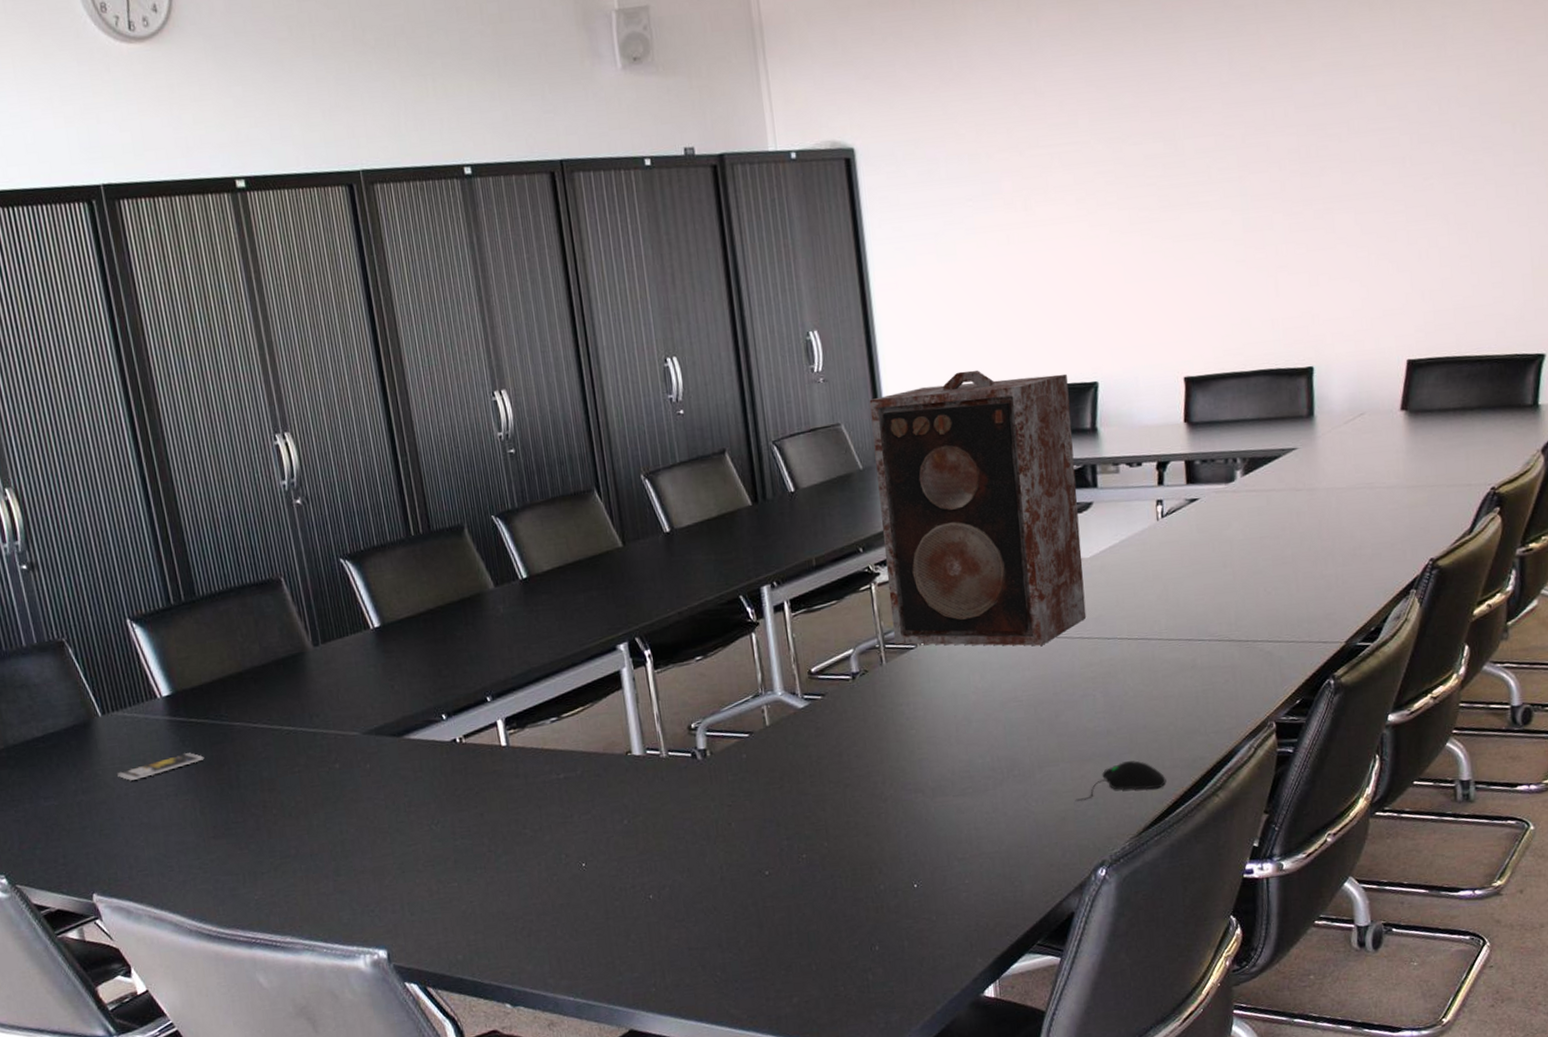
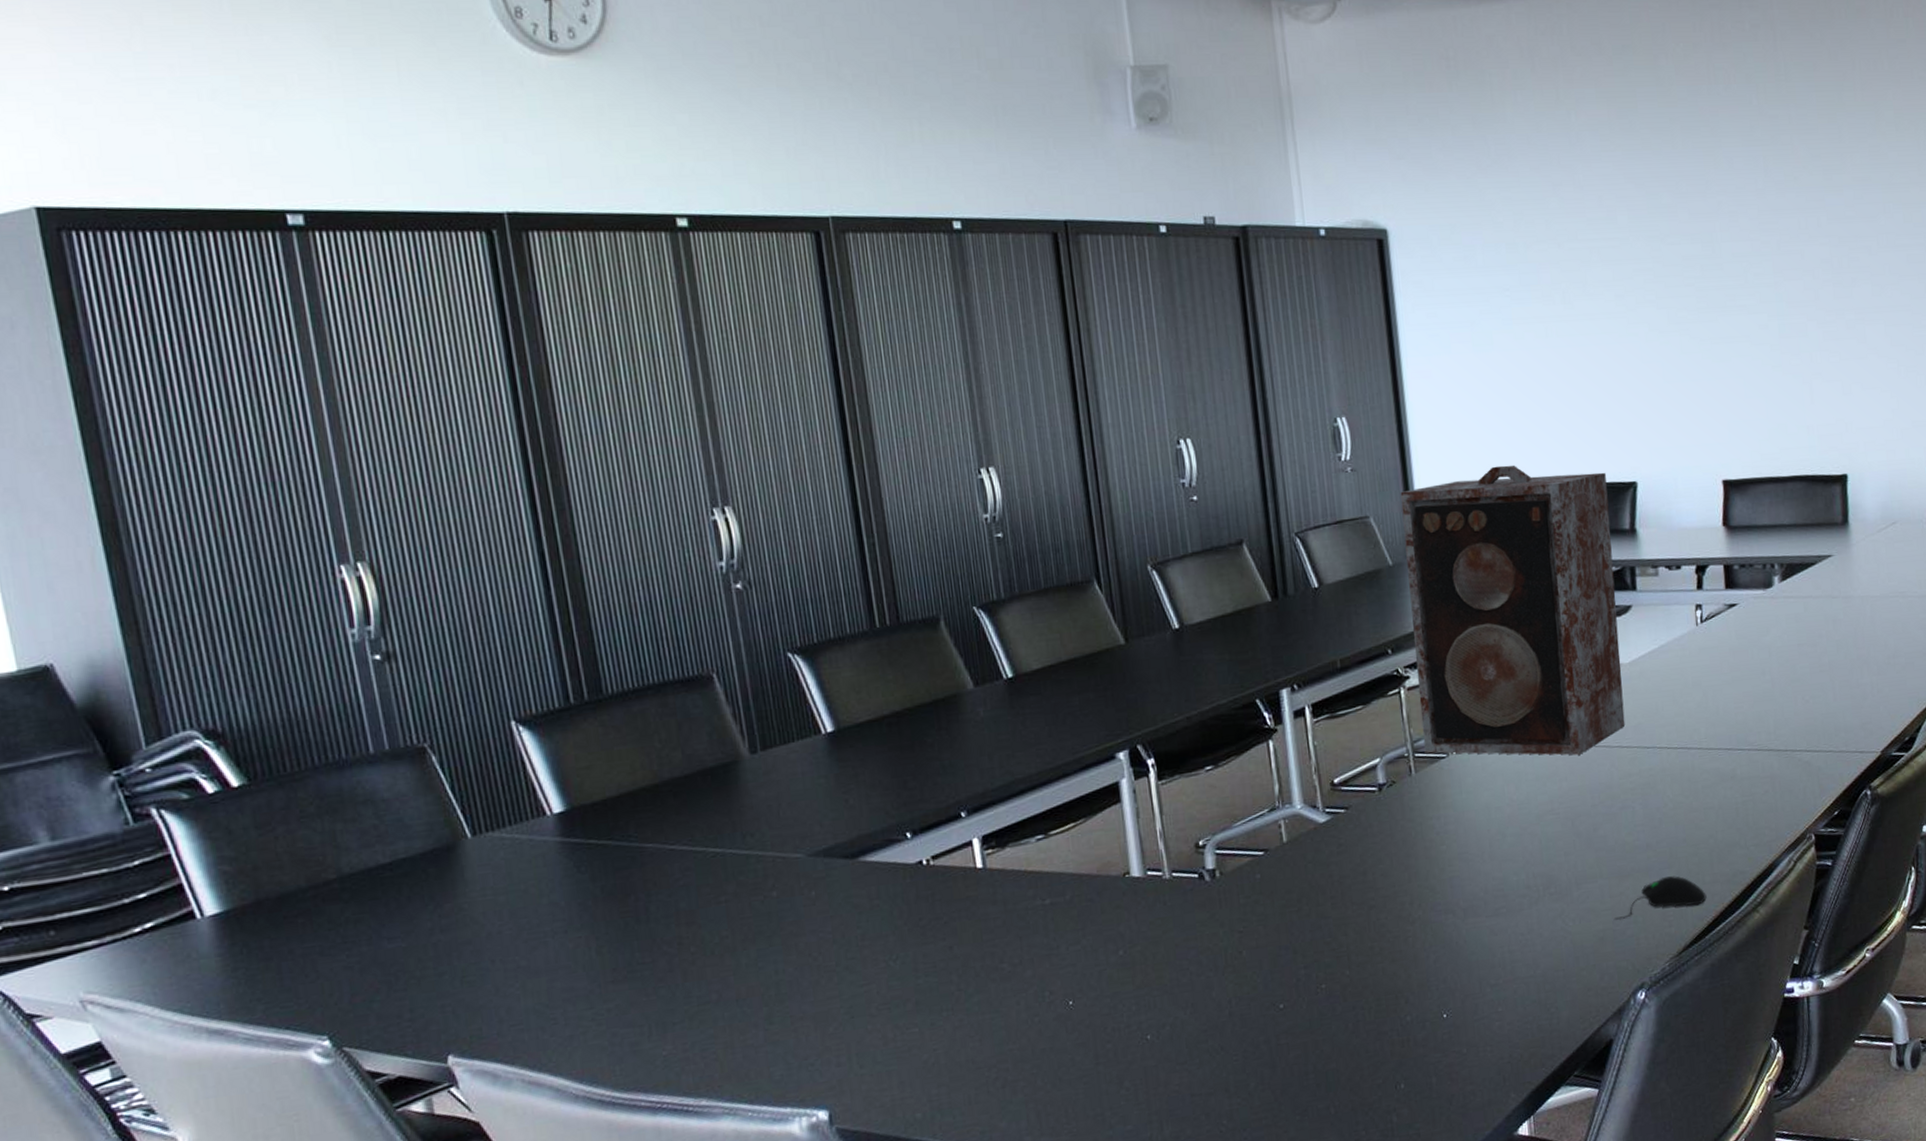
smartphone: present [117,752,204,781] -> none [489,880,605,915]

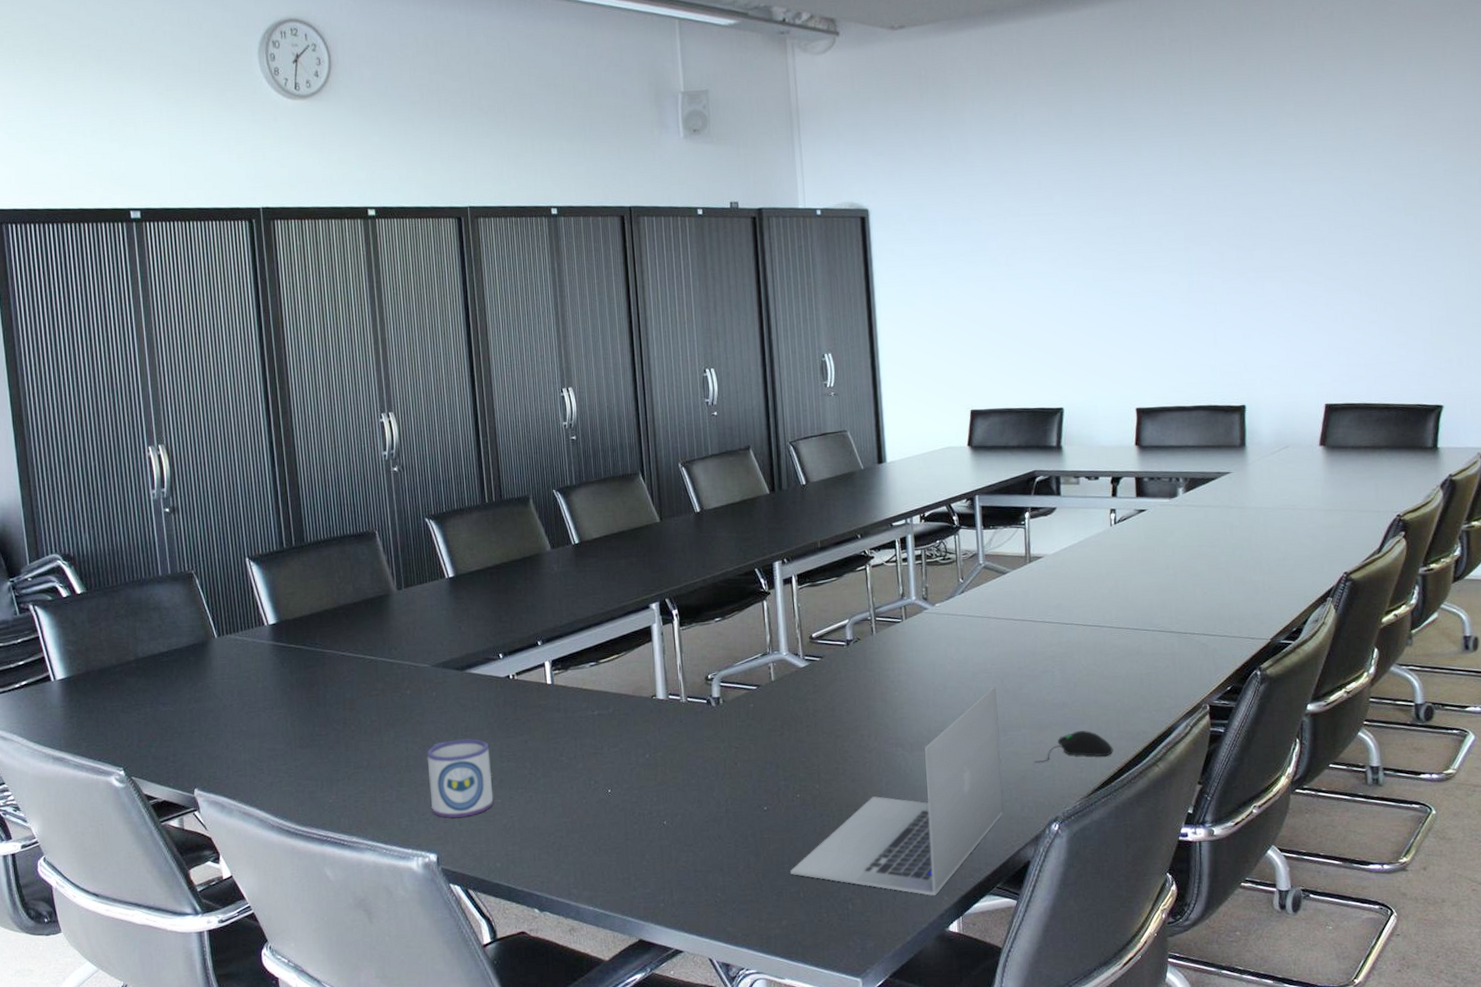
mug: none [806,949,908,1061] -> present [427,738,494,819]
laptop: none [1317,829,1579,1095] -> present [790,685,1003,896]
speaker: present [1400,465,1626,756] -> none [871,392,1048,627]

